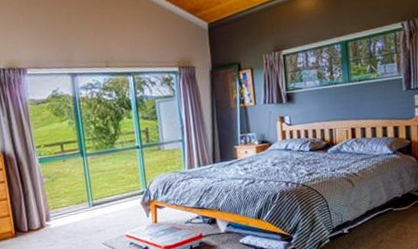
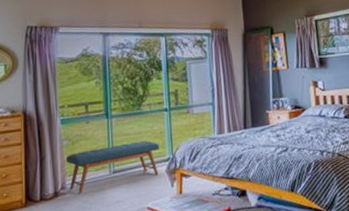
bench: none [47,176,134,224] -> present [65,140,159,193]

